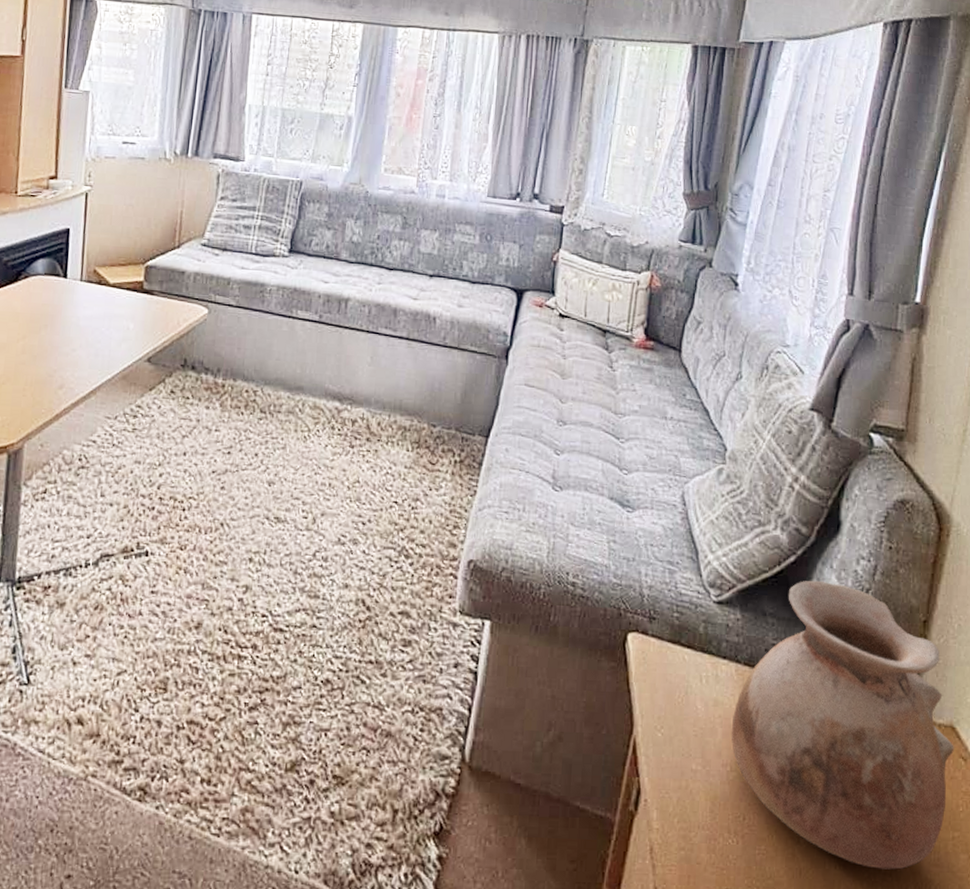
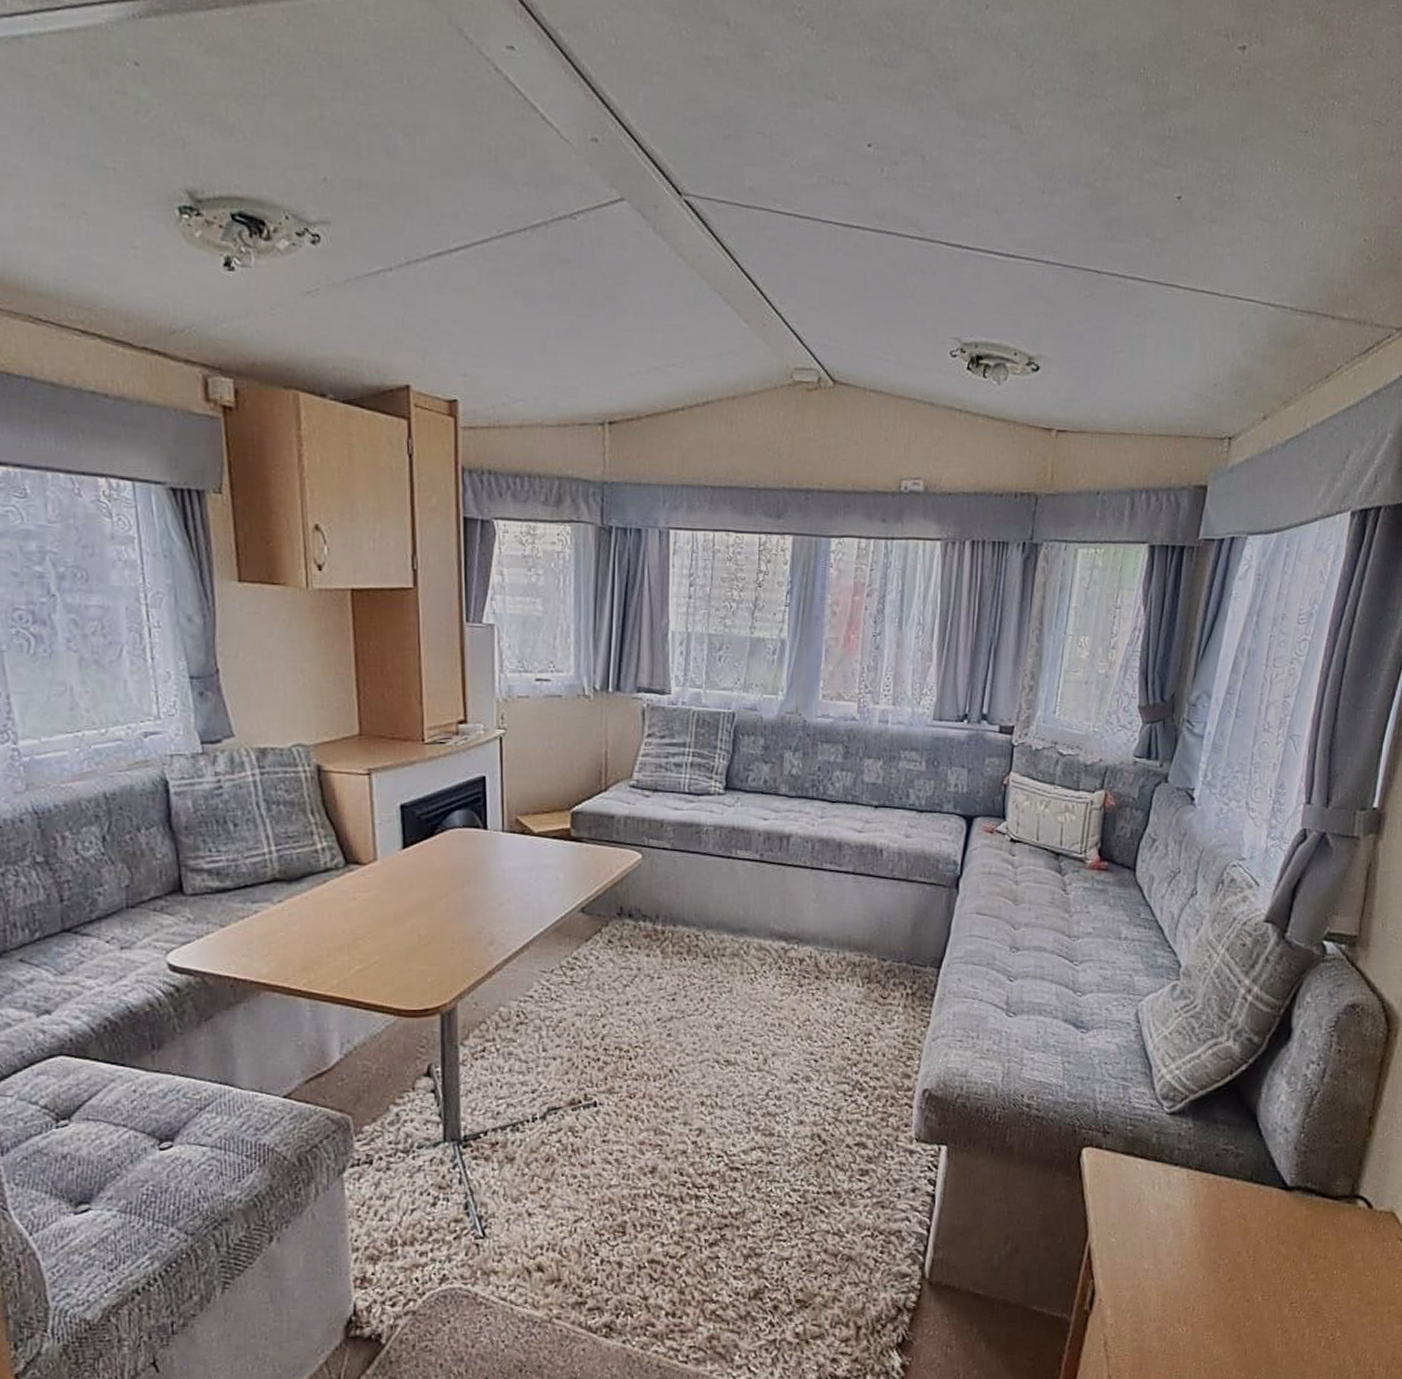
vase: present [731,580,954,870] -> none [1182,1086,1393,1344]

